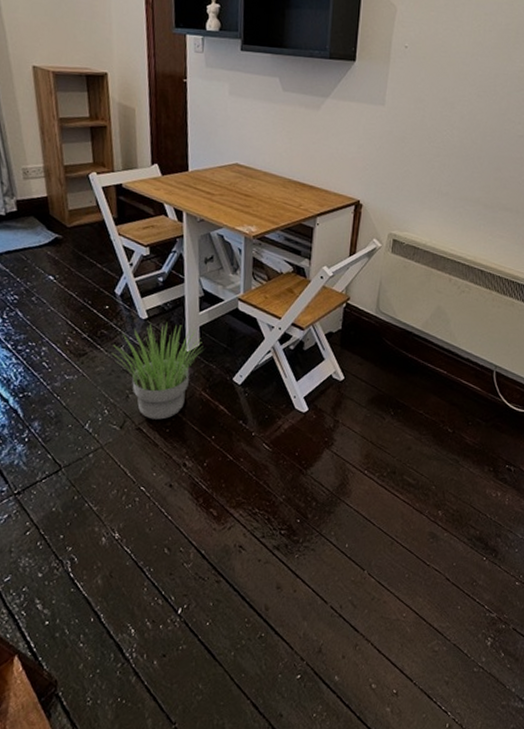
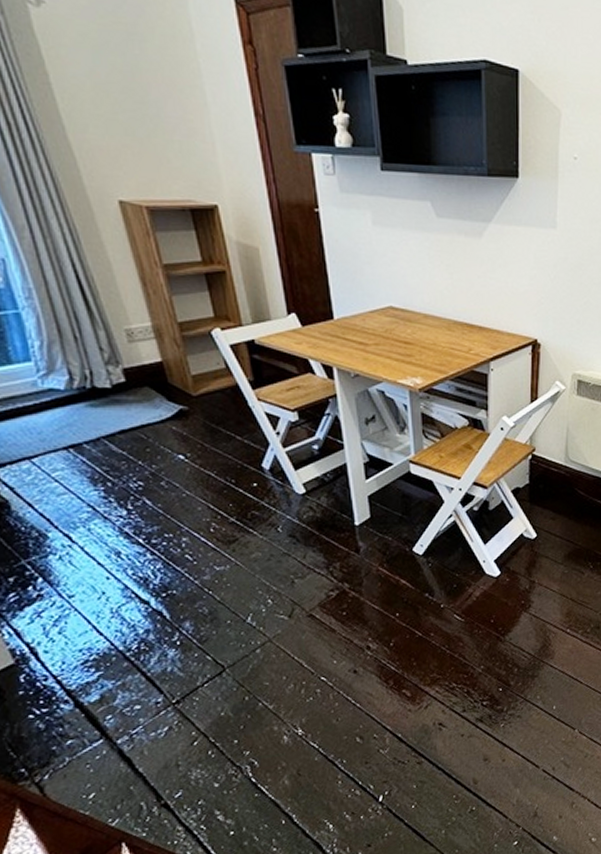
potted plant: present [111,323,203,420] -> none [267,496,375,604]

